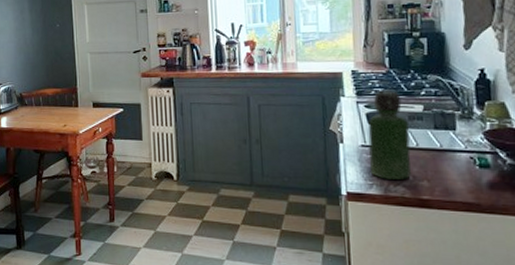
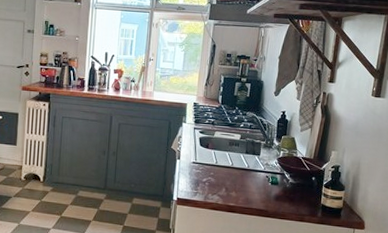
bottle: present [368,90,411,179] -> none [196,120,229,190]

